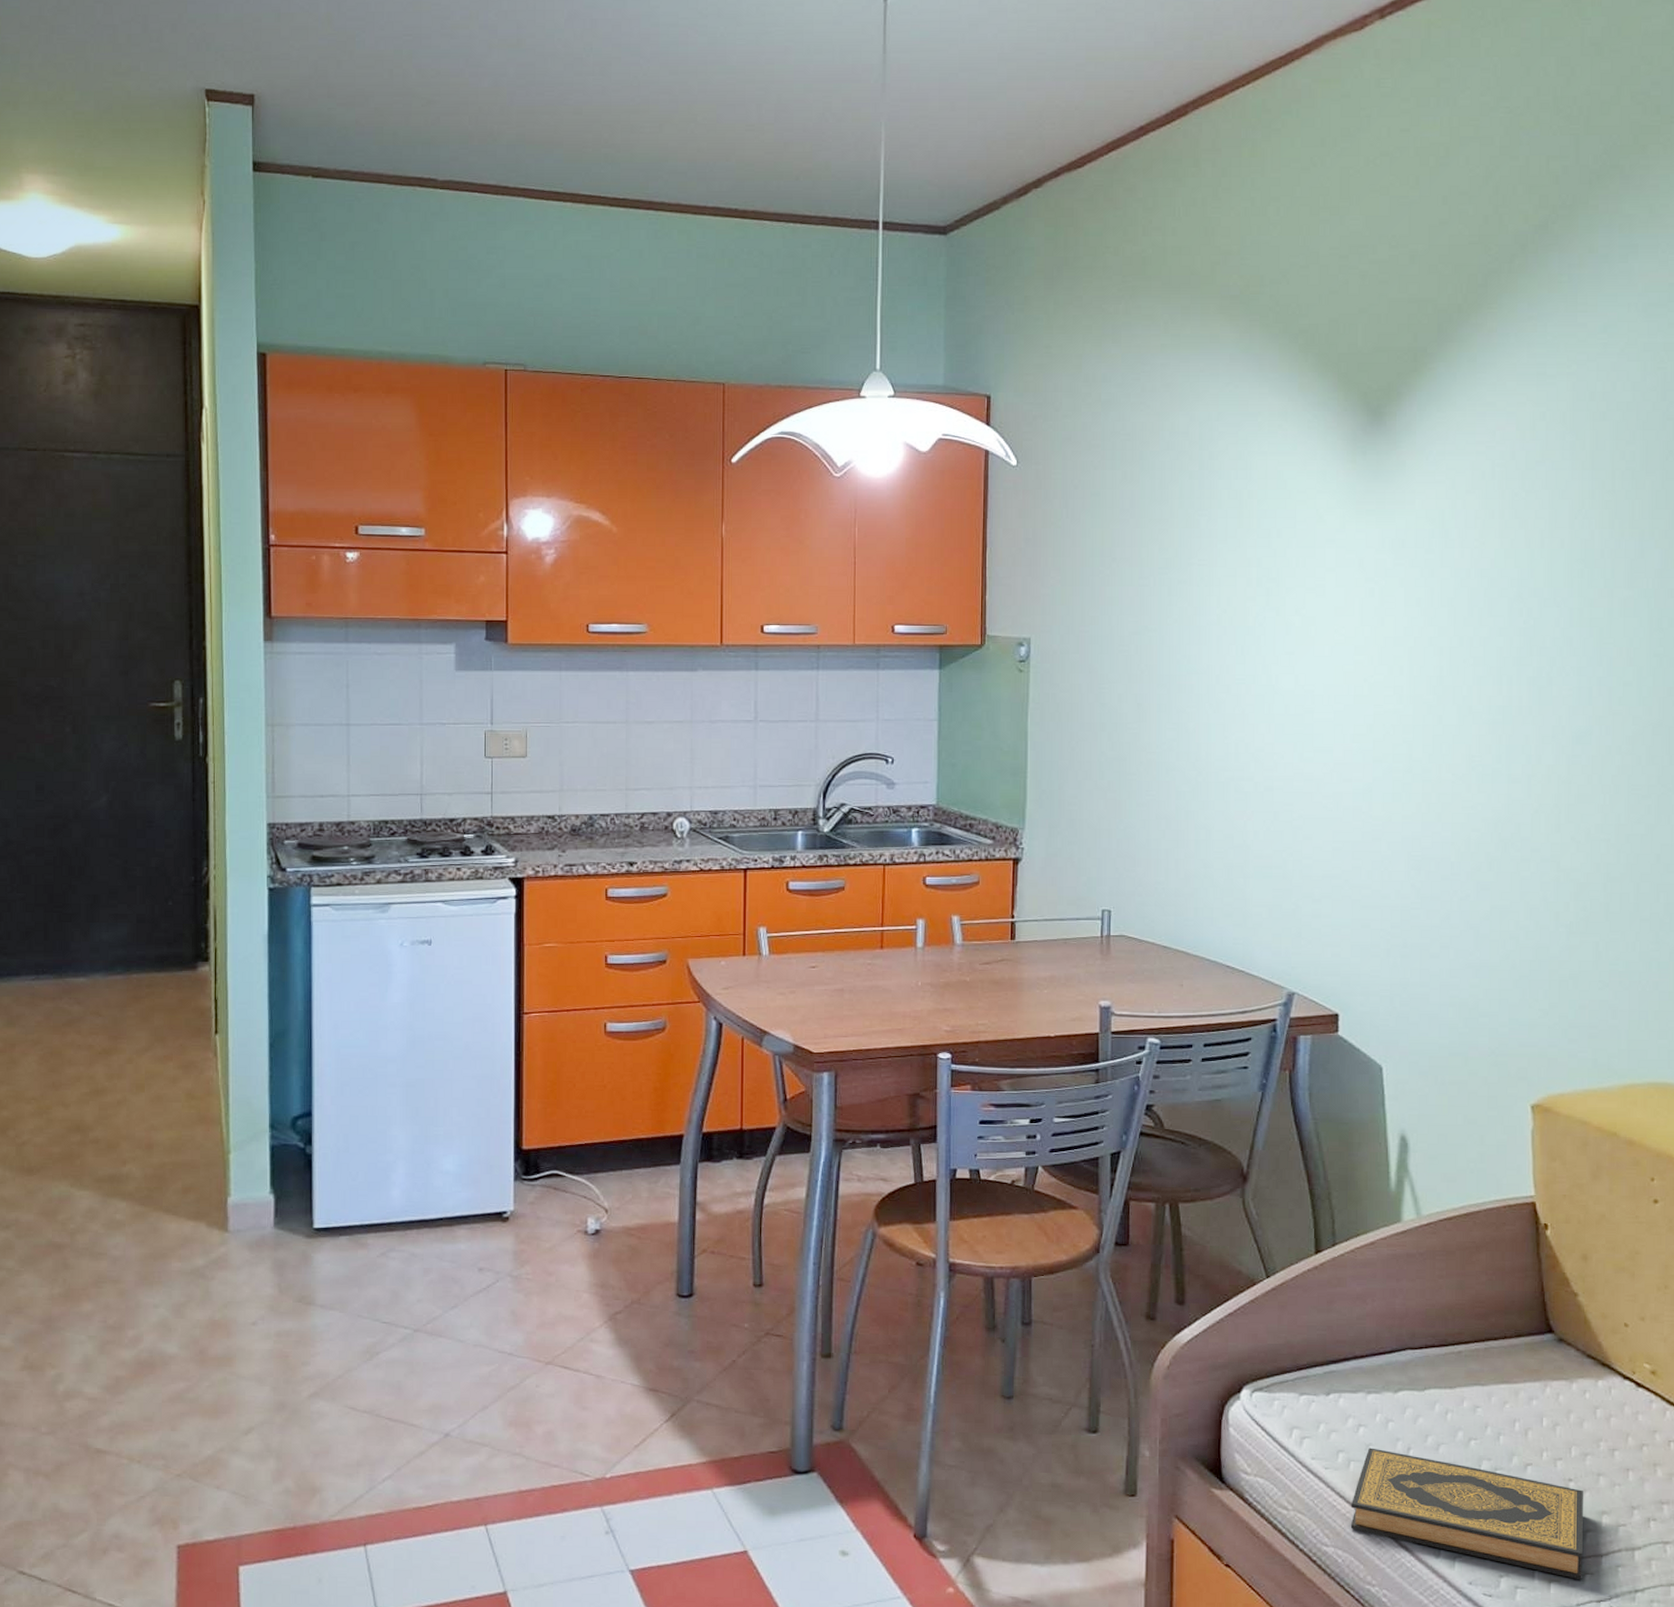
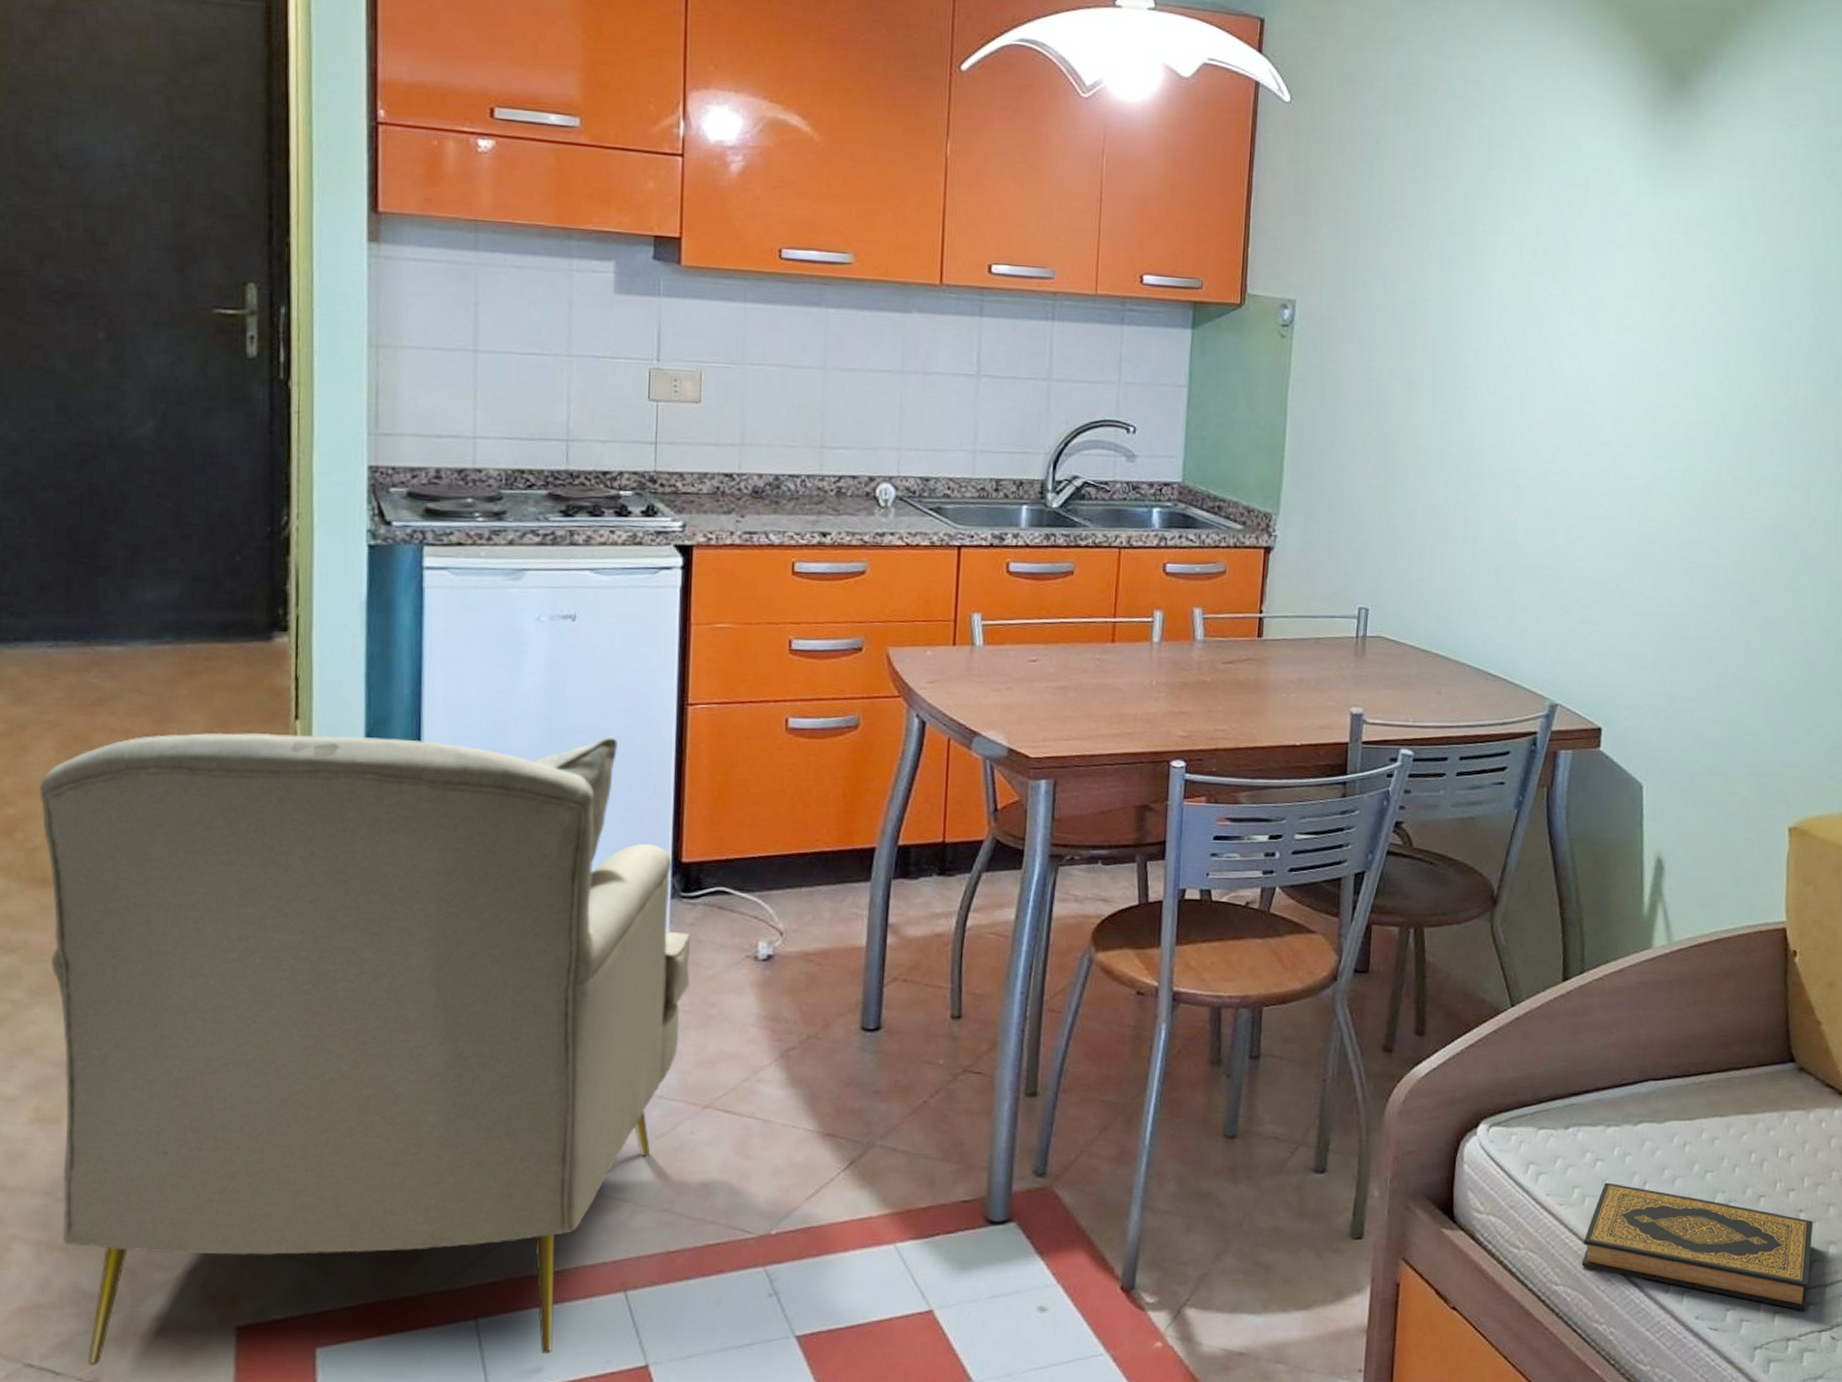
armchair: none [26,1042,532,1579] -> present [39,732,690,1365]

